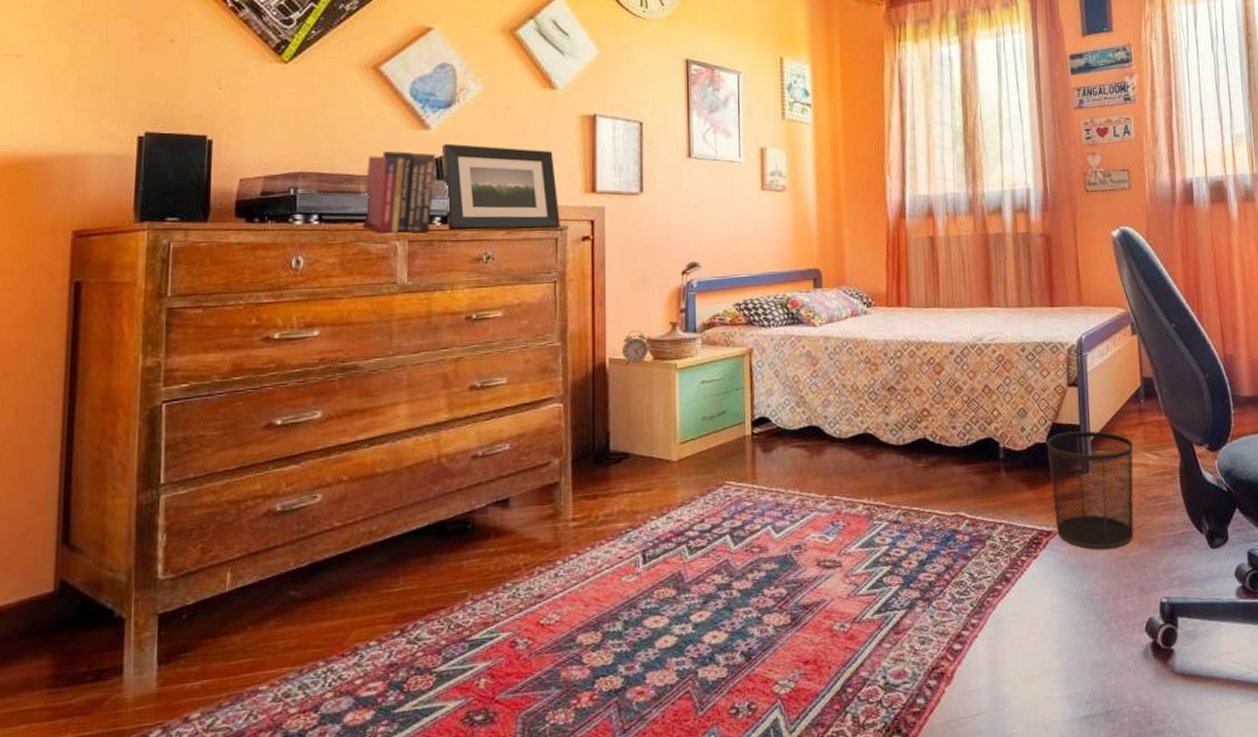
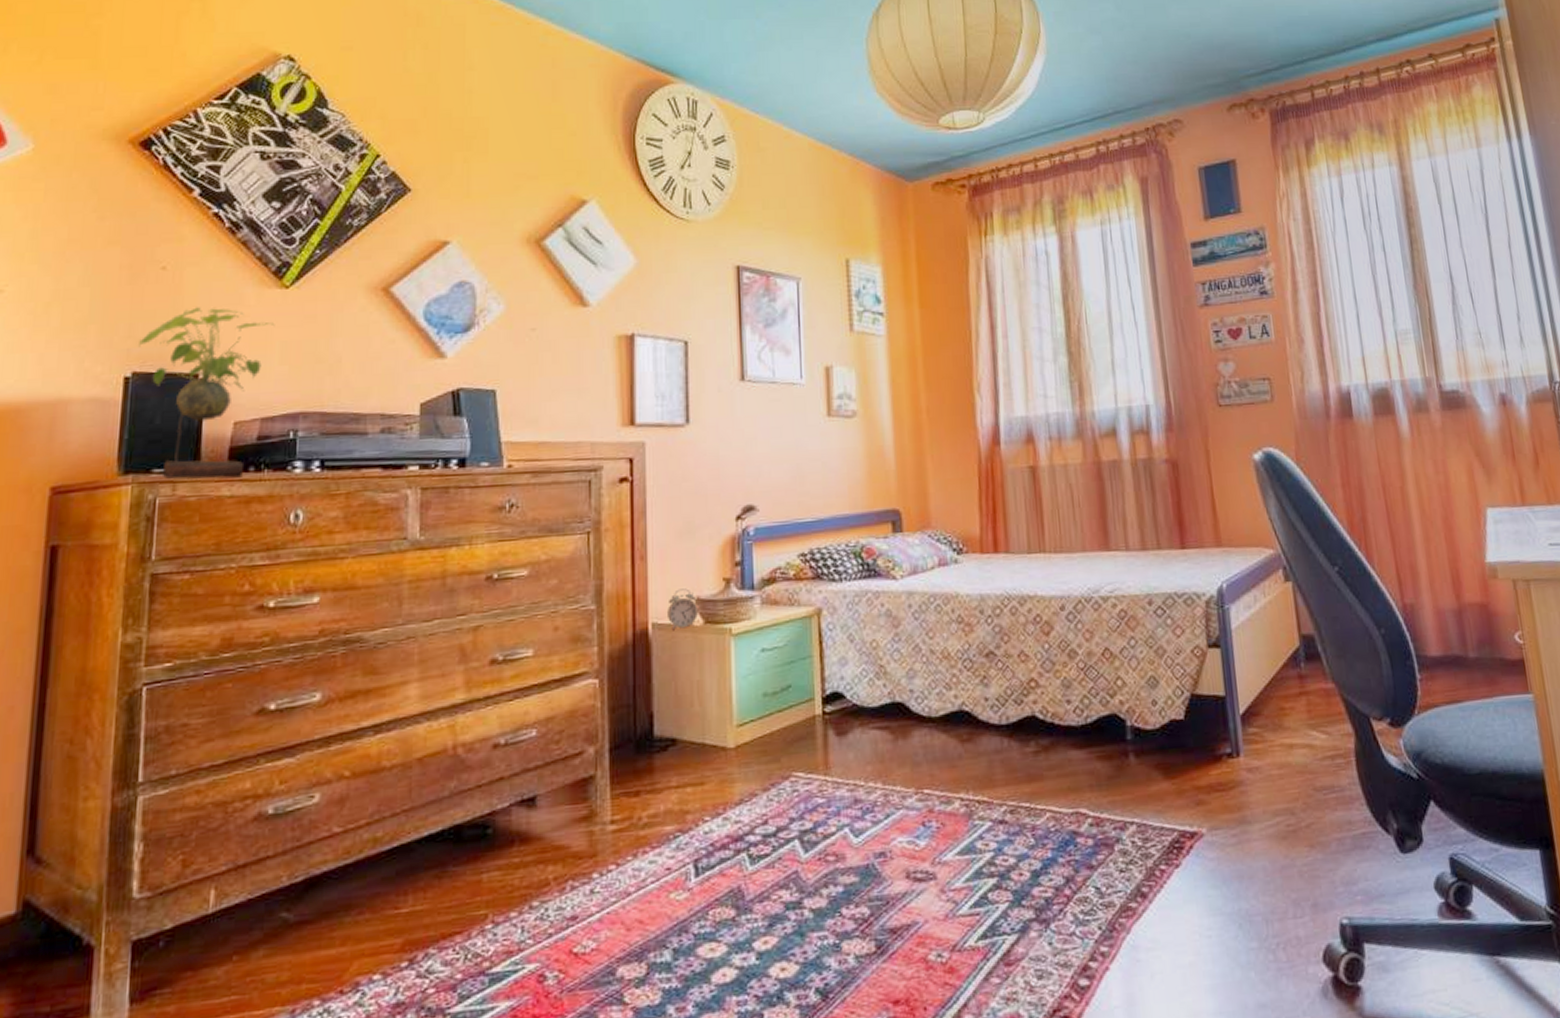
plant: none [151,77,276,229] -> present [139,307,275,481]
books: present [361,151,435,234] -> none [368,384,452,481]
picture frame: present [441,143,560,231] -> none [459,373,594,475]
waste bin: present [1046,430,1134,550] -> none [1184,703,1301,856]

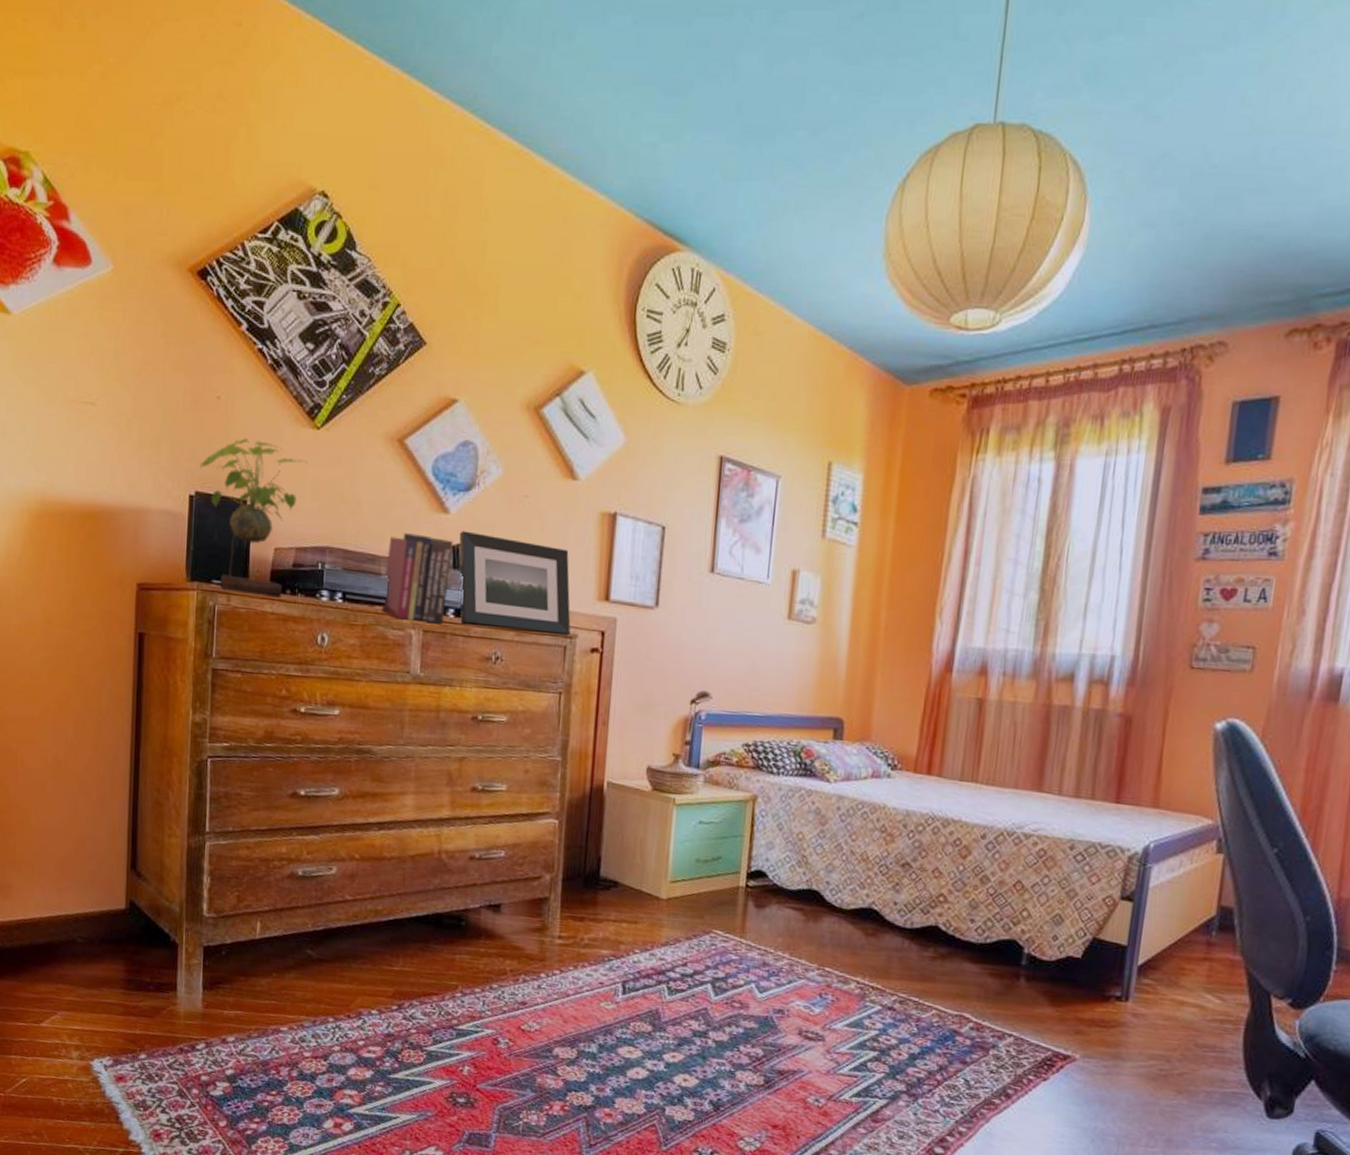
books: none [368,384,452,481] -> present [381,533,453,624]
picture frame: none [459,373,594,475] -> present [459,530,571,636]
alarm clock: present [668,588,699,629] -> none [621,756,649,792]

